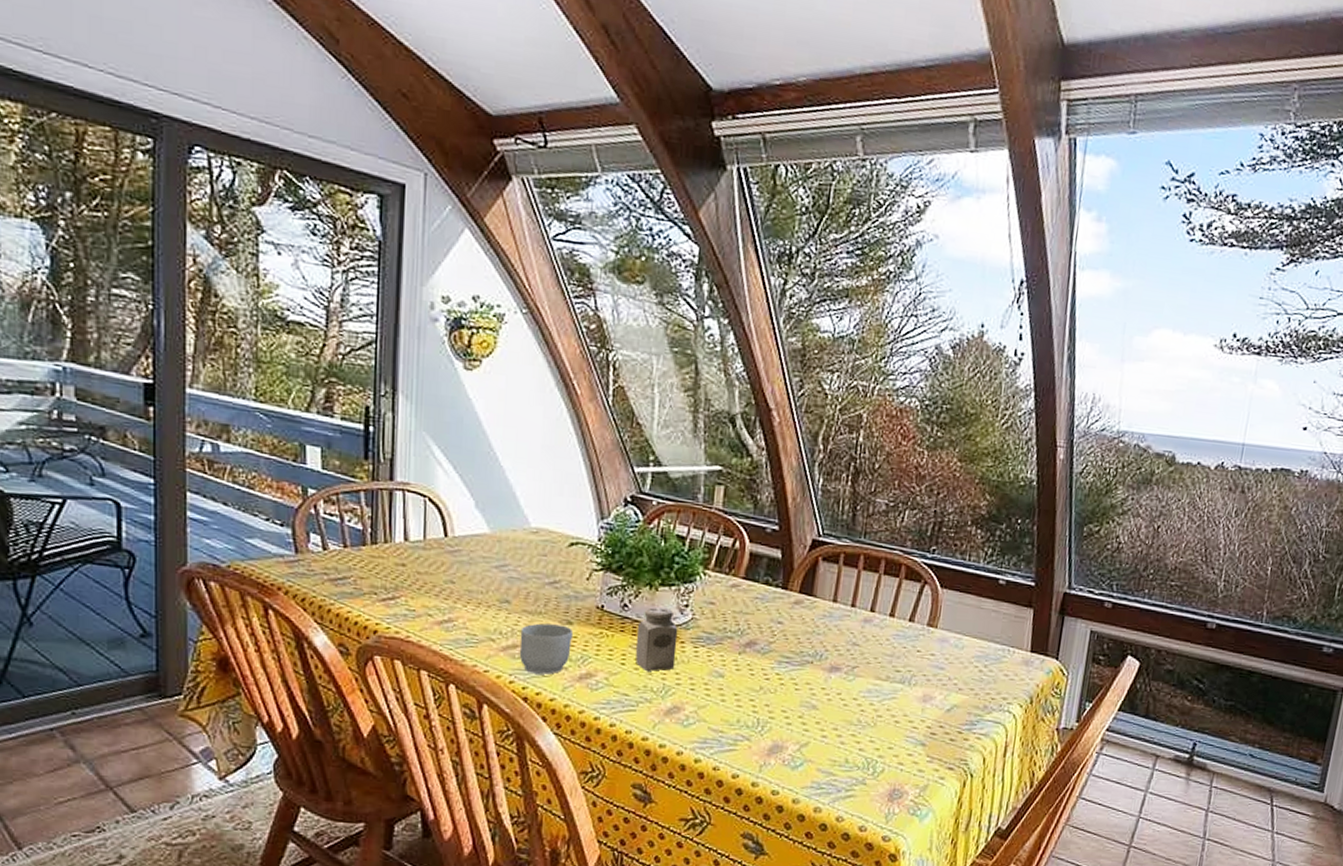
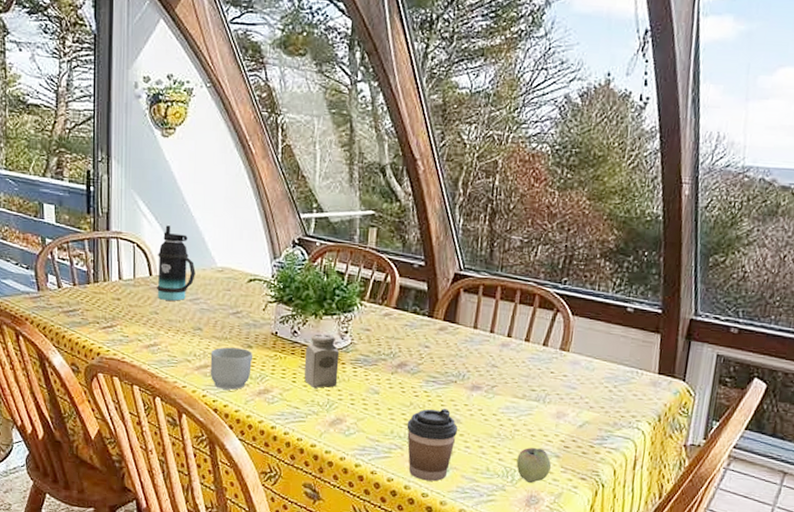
bottle: none [454,476,504,568] -> present [157,225,196,301]
coffee cup: none [755,693,814,777] -> present [406,408,458,482]
apple: none [878,734,916,776] -> present [516,447,551,484]

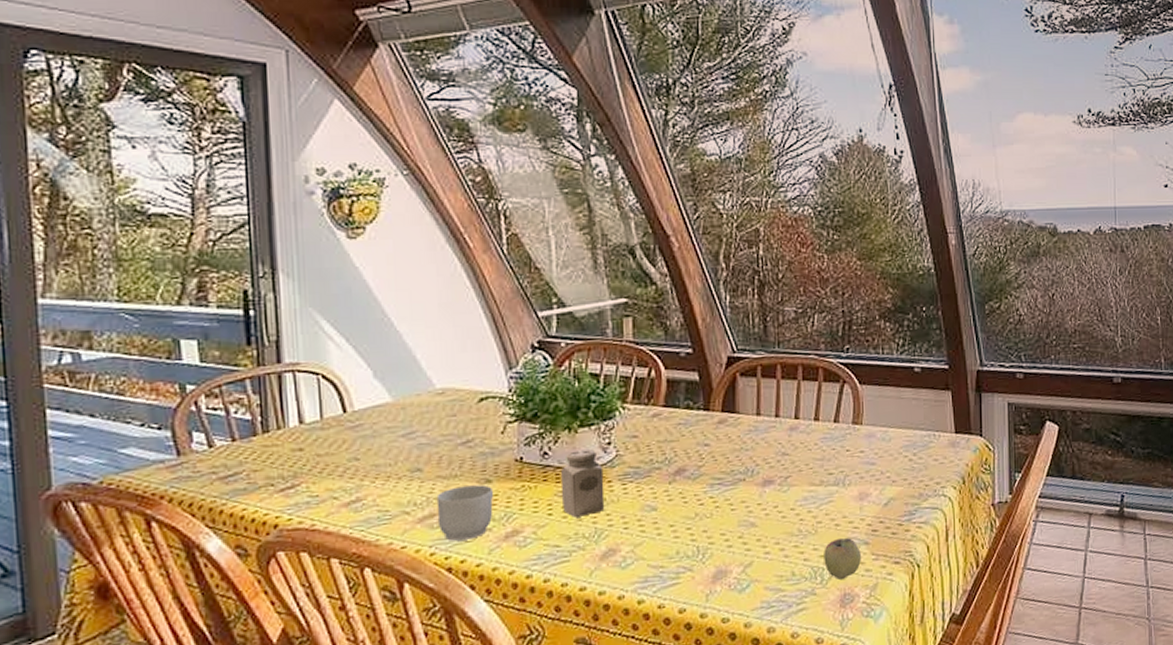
bottle: present [157,225,196,301] -> none [353,346,407,441]
coffee cup: present [406,408,458,482] -> none [694,513,754,604]

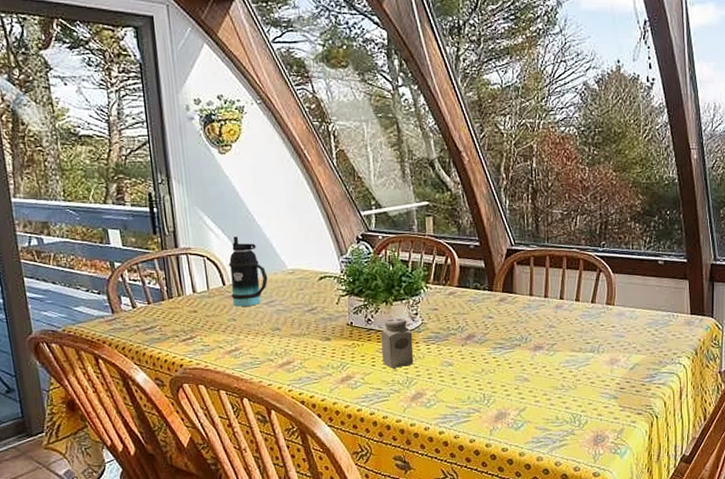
bottle: none [353,346,407,441] -> present [228,236,268,307]
mug: present [436,484,494,541] -> none [291,341,333,382]
apple: present [824,537,861,581] -> none [581,392,611,425]

